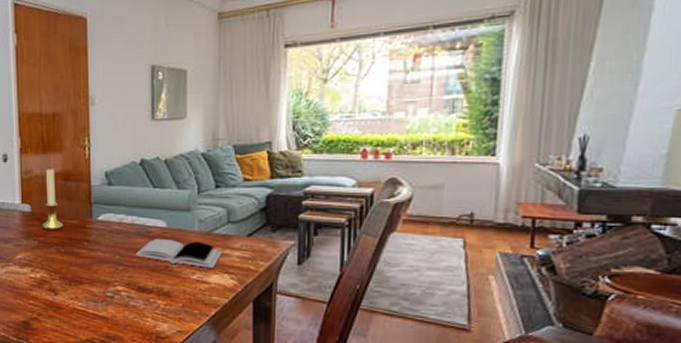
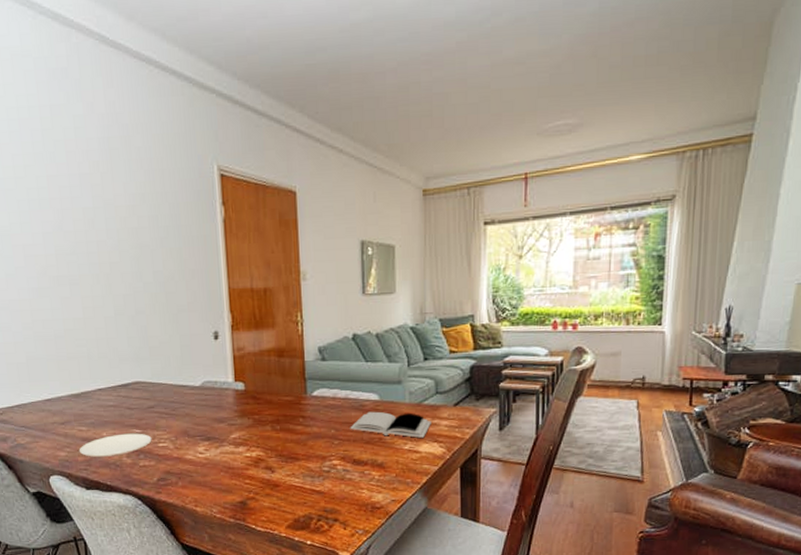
candle holder: present [42,167,63,230] -> none [256,344,278,408]

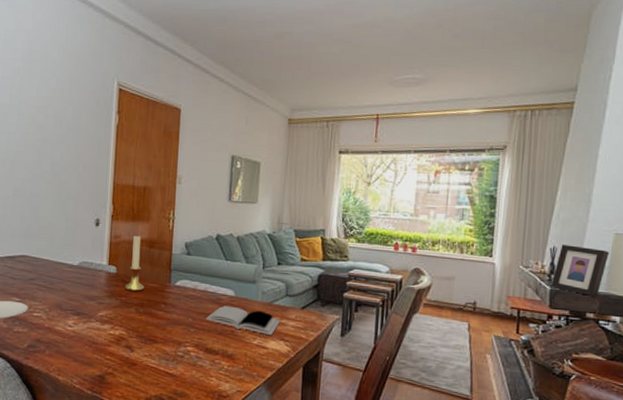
candle holder: none [256,344,278,408] -> present [124,234,144,292]
picture frame: none [726,302,790,357] -> present [550,244,609,298]

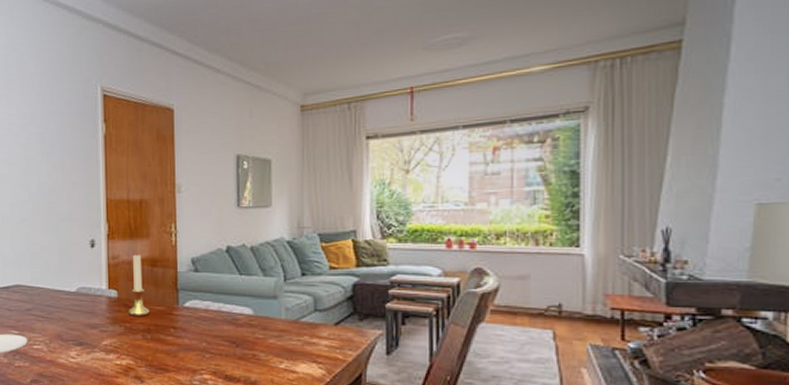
book: present [206,305,280,336] -> none [222,326,310,358]
picture frame: present [550,244,609,298] -> none [666,224,749,289]

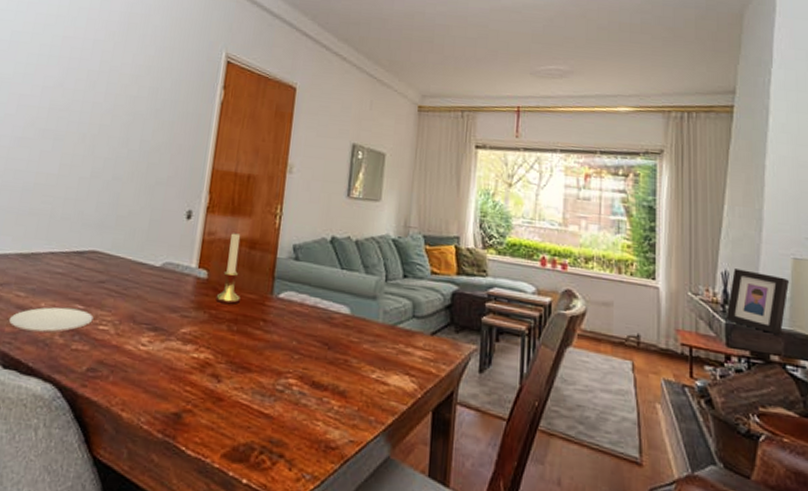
picture frame: none [666,224,749,289] -> present [725,268,789,336]

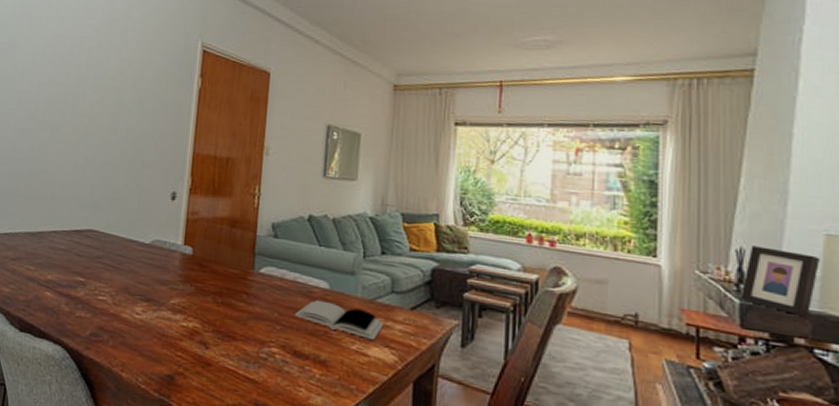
plate: present [8,307,94,333] -> none [22,279,93,302]
candle holder: present [215,232,241,304] -> none [201,211,224,278]
book: none [314,326,405,369] -> present [294,300,384,341]

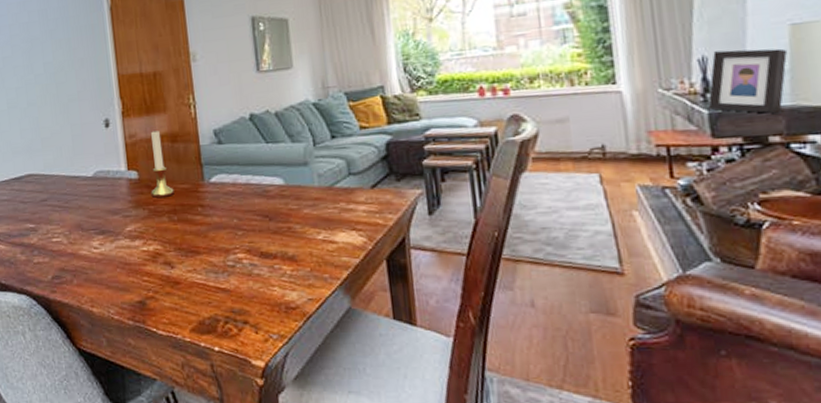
candle holder: none [201,211,224,278] -> present [151,130,174,198]
book: present [294,300,384,341] -> none [254,197,347,227]

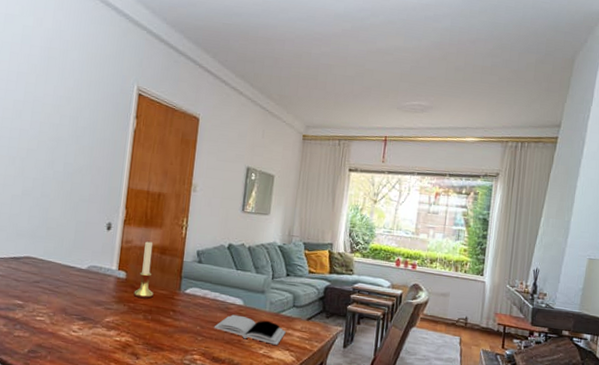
book: none [254,197,347,227] -> present [214,314,286,346]
picture frame: present [708,48,787,114] -> none [533,267,583,317]

